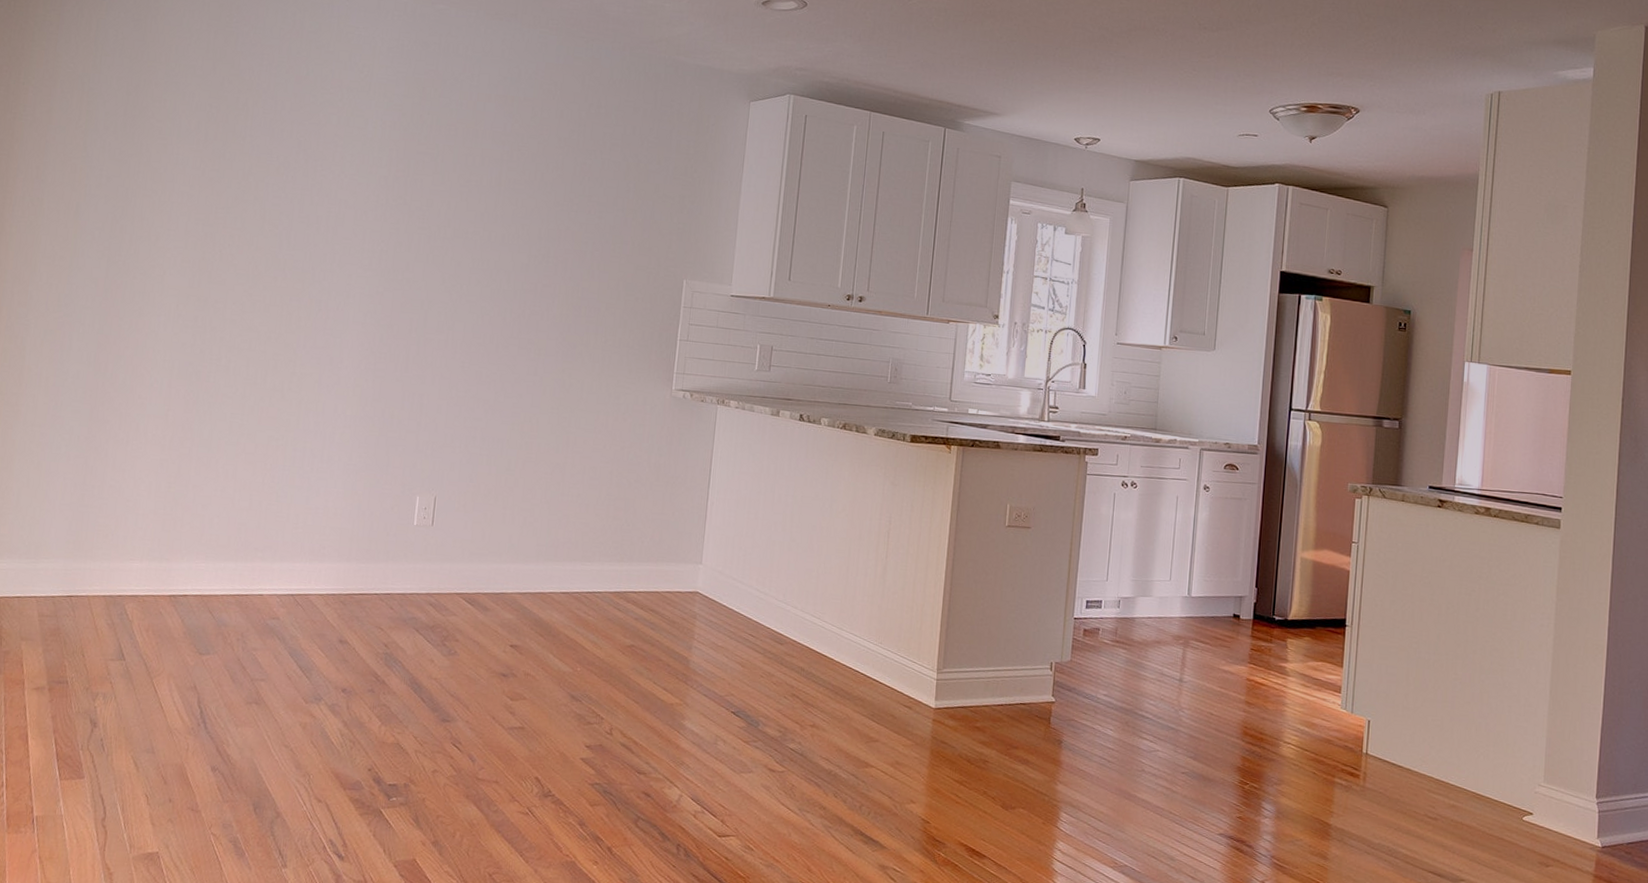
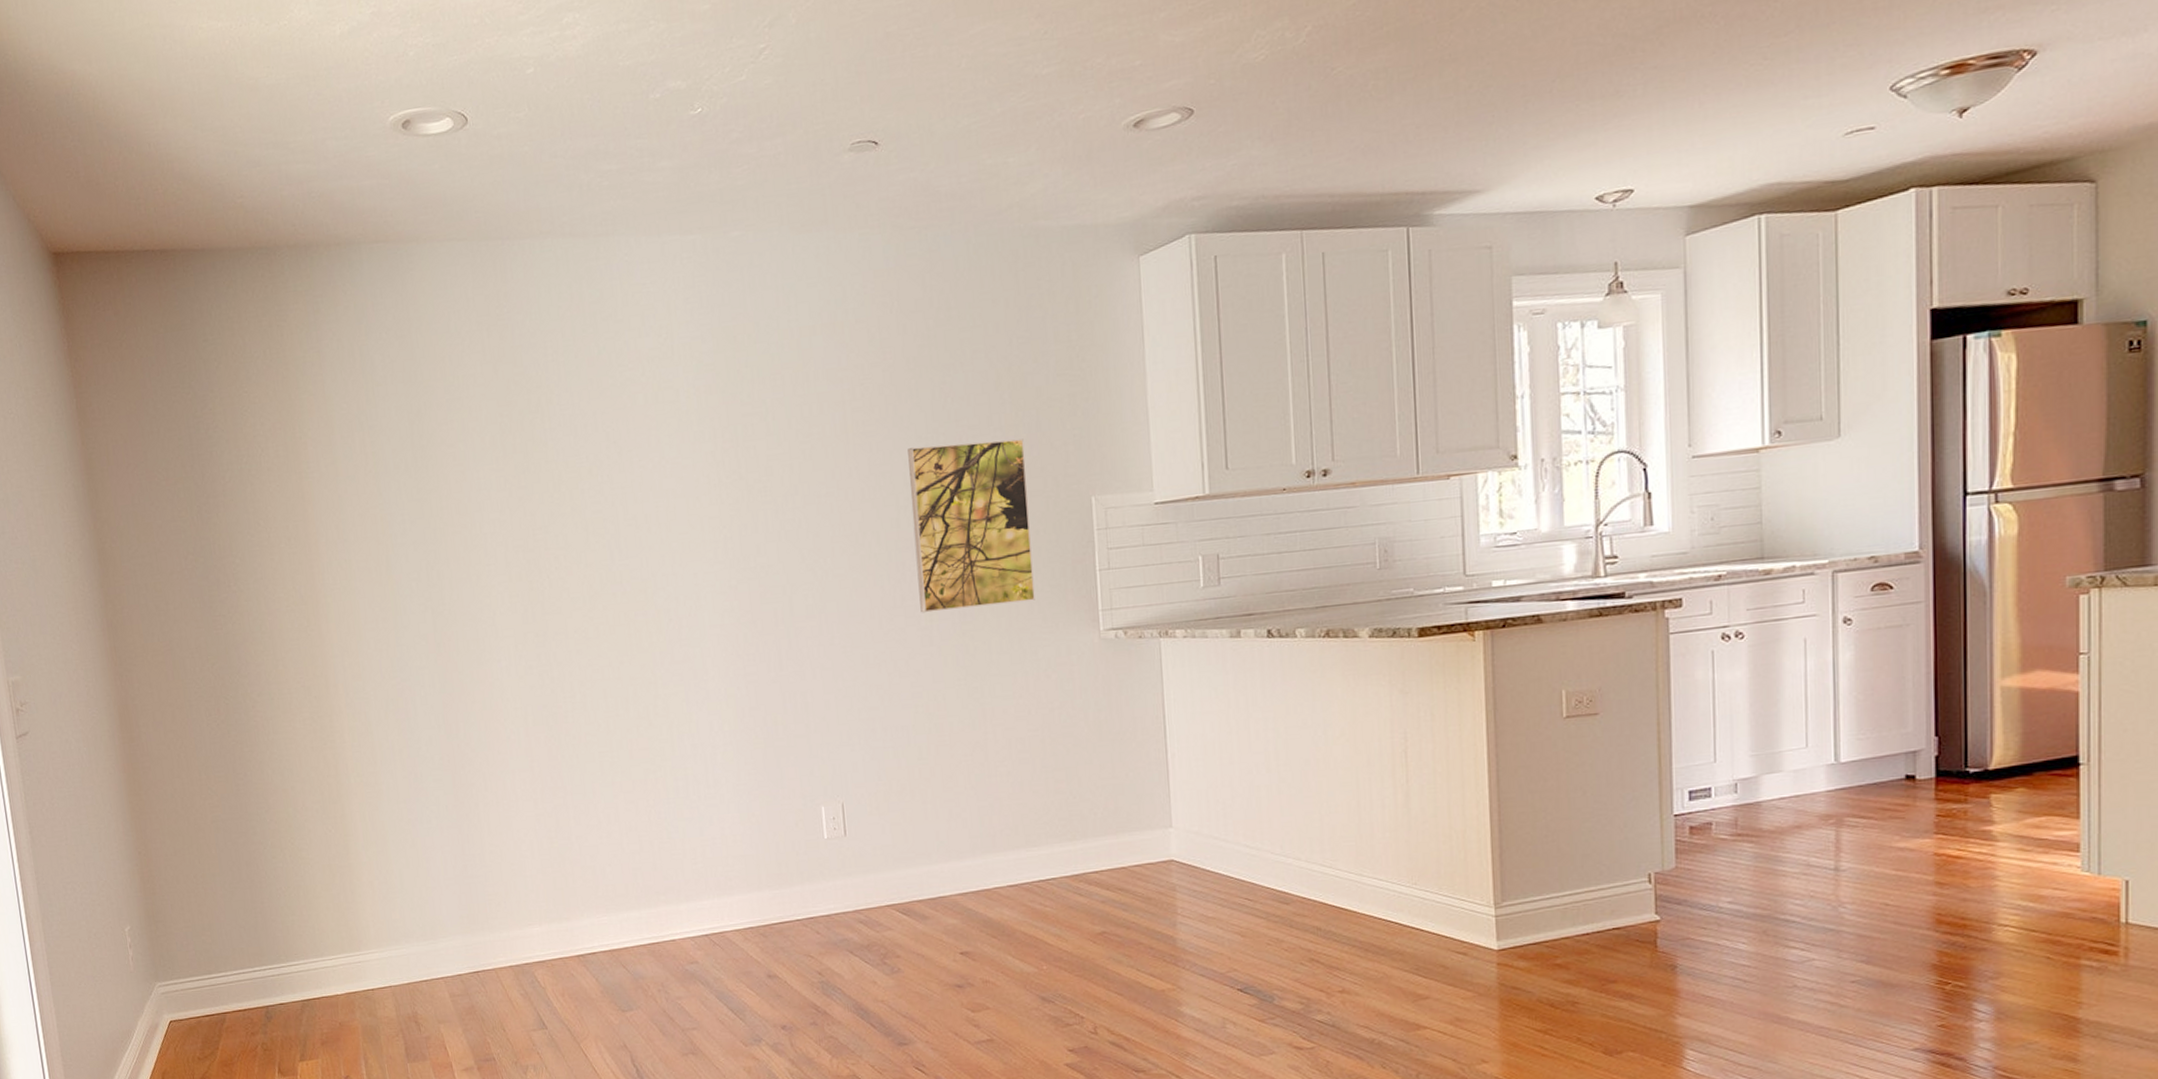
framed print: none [532,210,639,354] -> present [908,438,1035,613]

